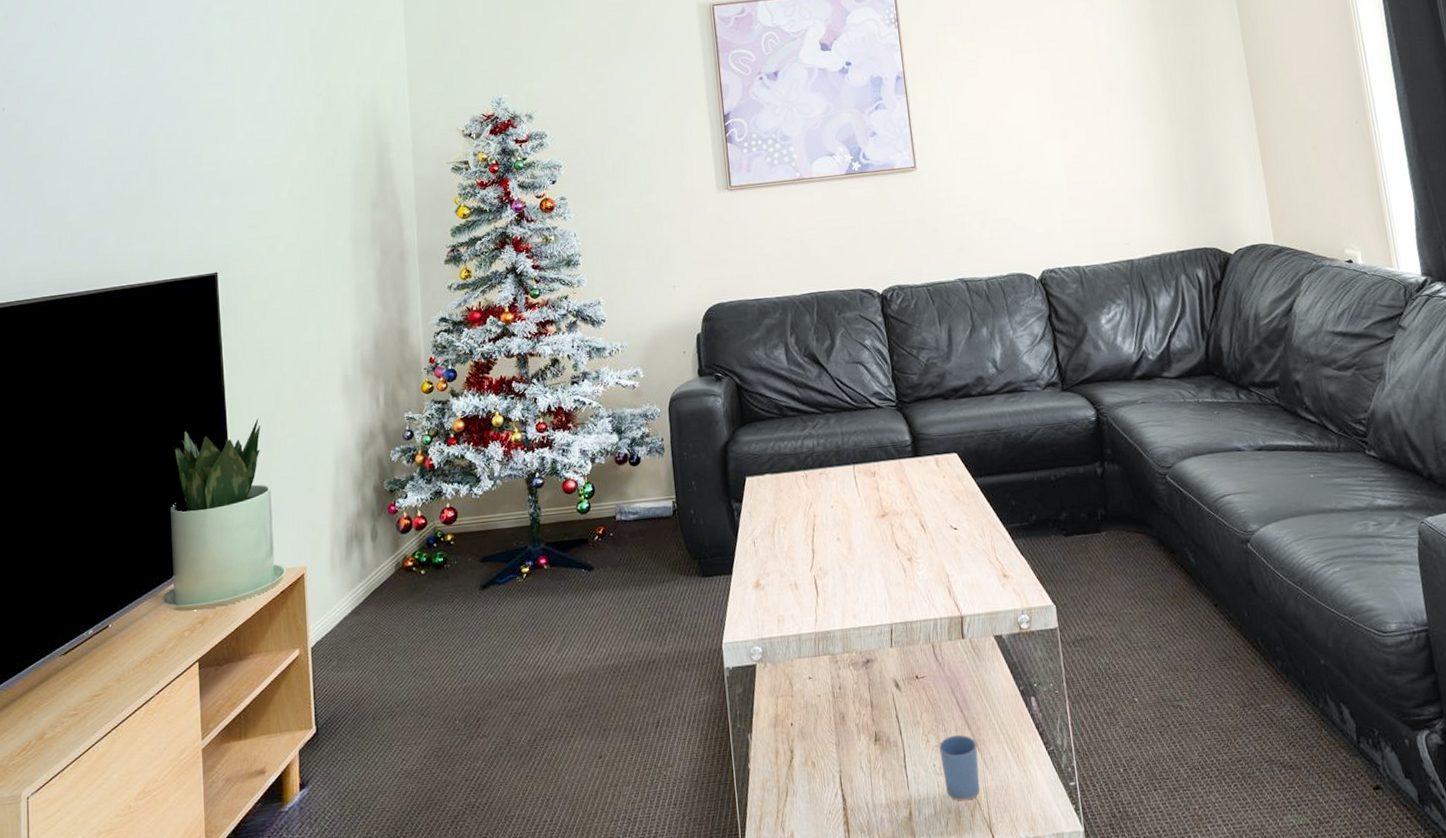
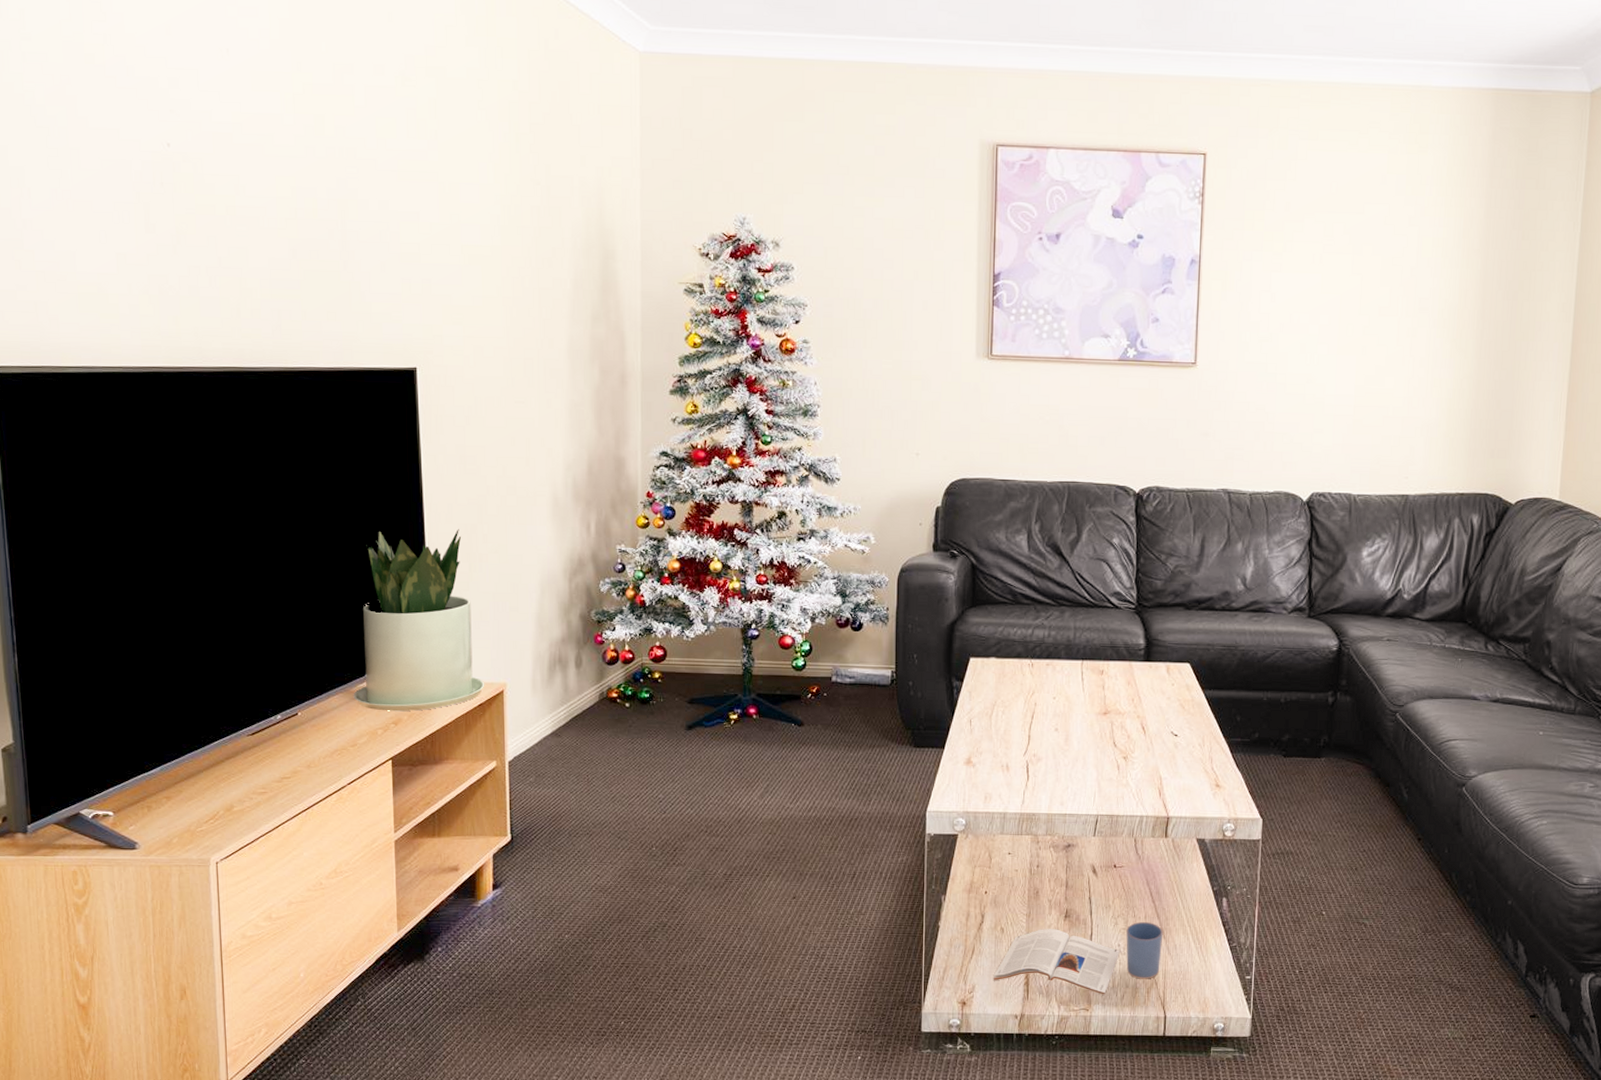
magazine: none [811,755,937,825] -> present [993,929,1121,995]

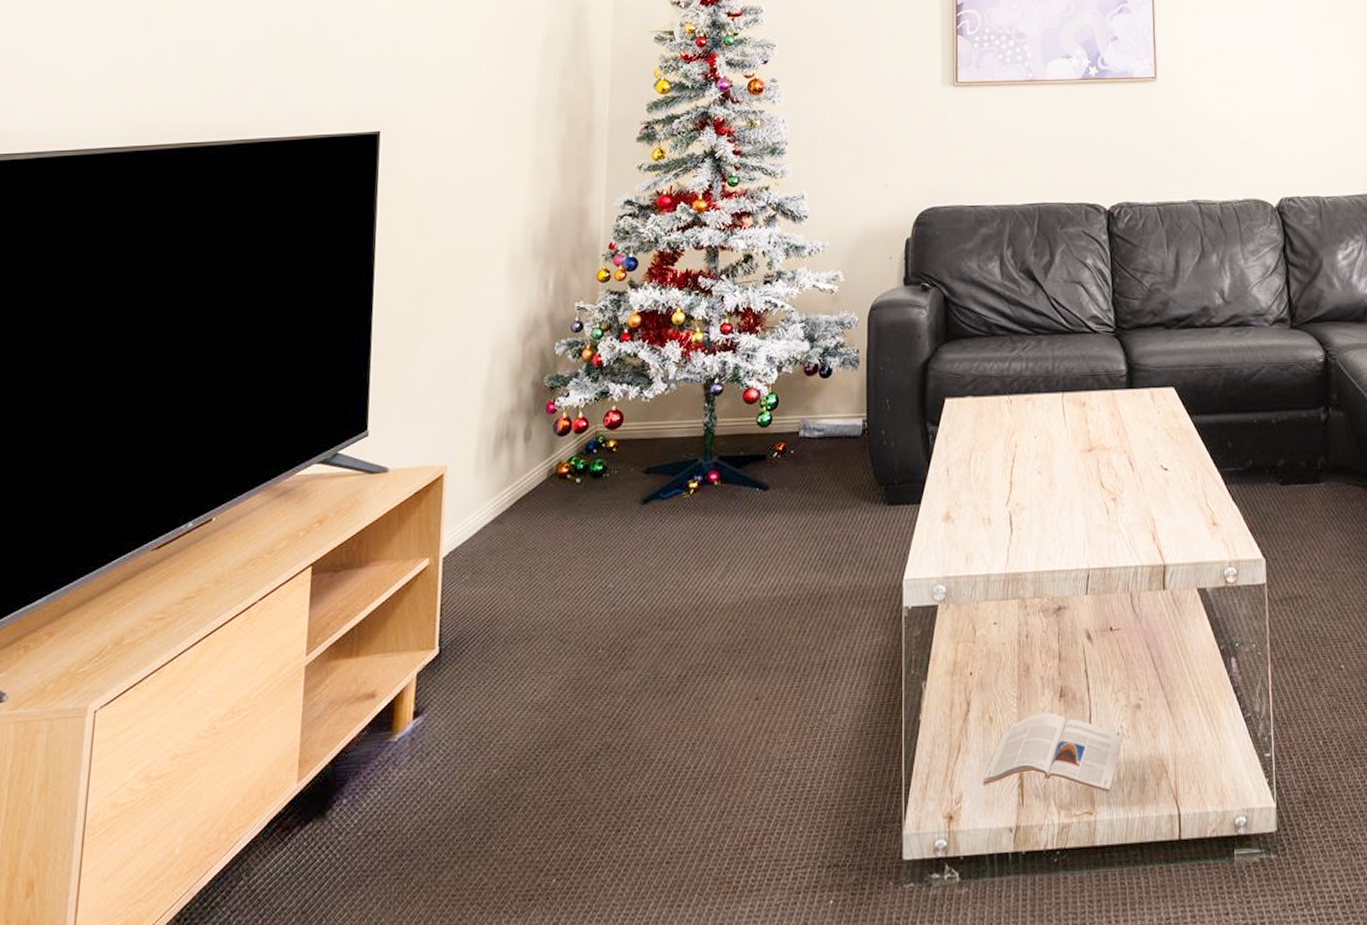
planter: present [353,528,485,712] -> none [276,296,424,509]
mug: present [1126,922,1163,979] -> none [1128,695,1169,768]

